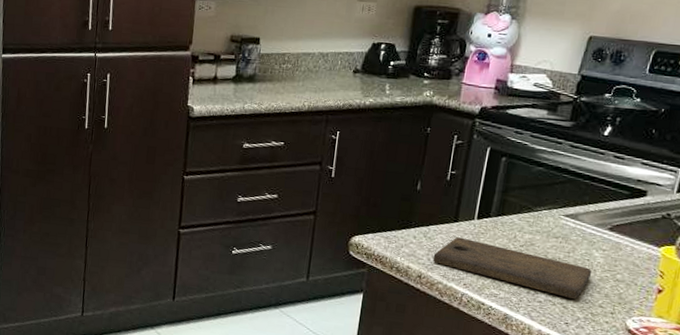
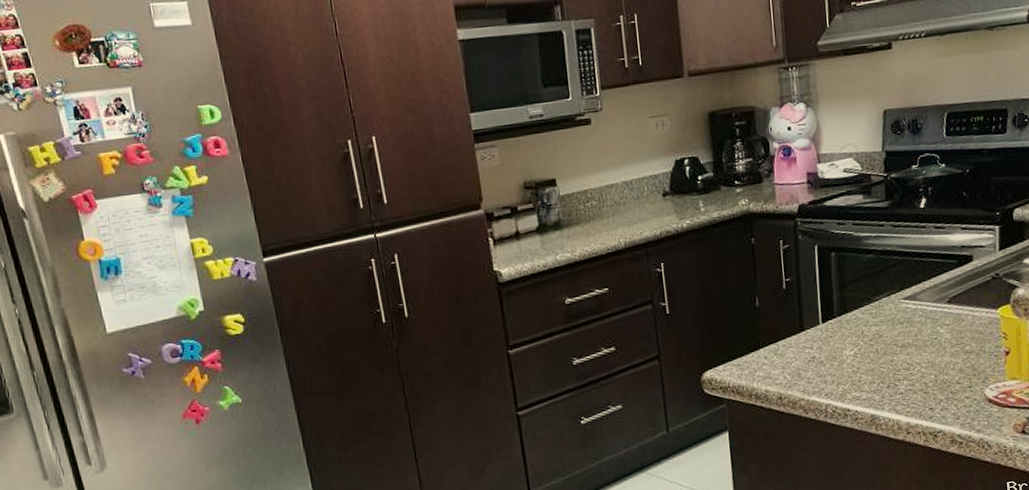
cutting board: present [433,237,593,299] -> none [788,346,943,383]

